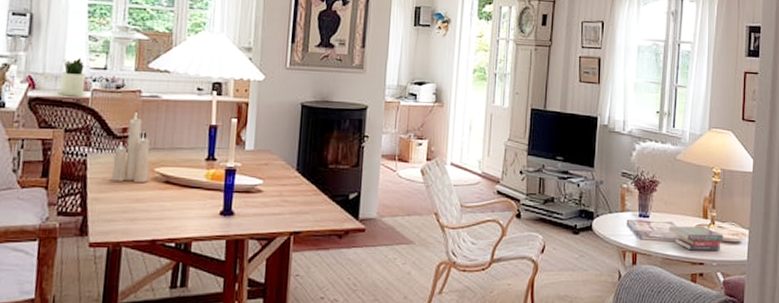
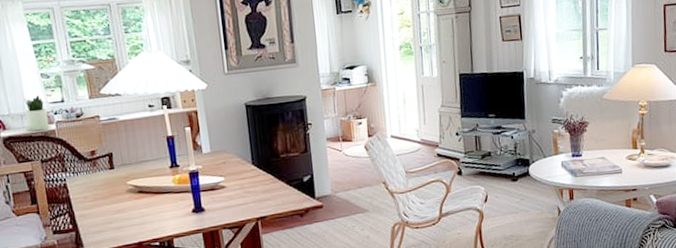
candle: present [111,112,150,184] -> none [88,136,124,198]
books: present [669,226,724,251] -> none [601,156,654,180]

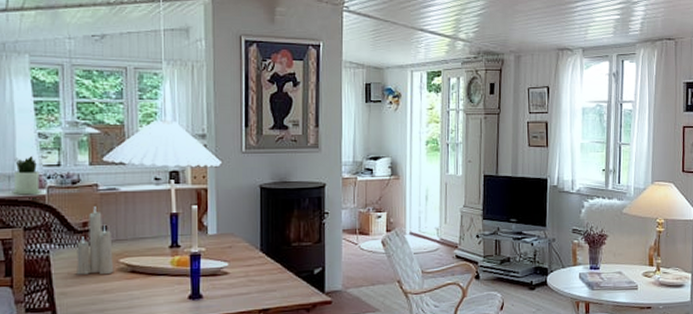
candle: none [88,136,124,198] -> present [77,206,114,275]

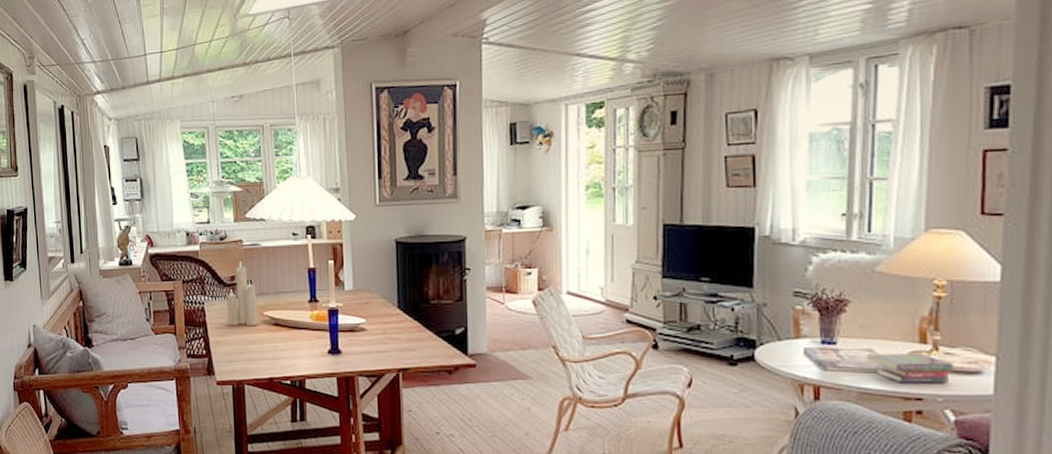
planter: present [12,156,41,195] -> none [171,215,195,251]
books: none [618,273,669,297] -> present [867,353,954,384]

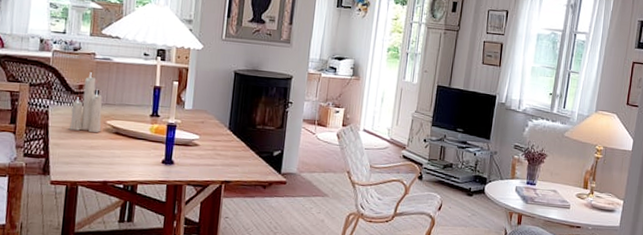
books: present [867,353,954,384] -> none [552,193,601,218]

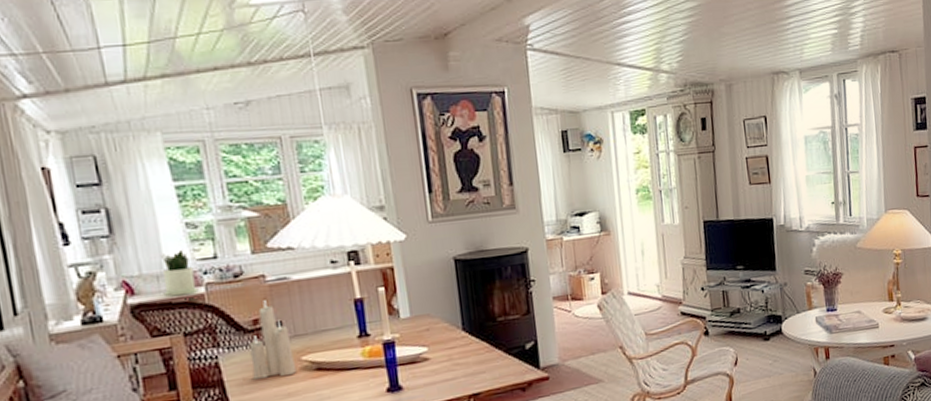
planter: none [23,22,48,56] -> present [161,250,199,297]

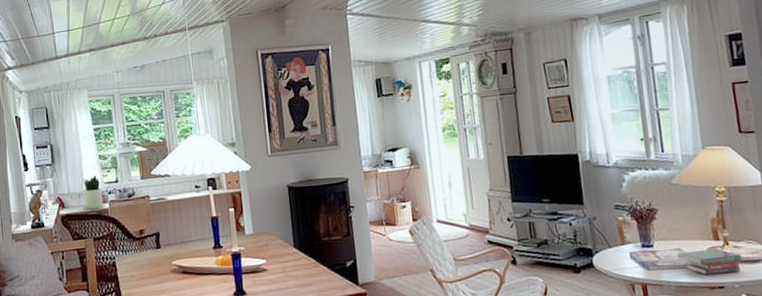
candle: present [249,300,297,380] -> none [136,215,169,277]
books: none [857,309,911,336] -> present [677,248,742,275]

